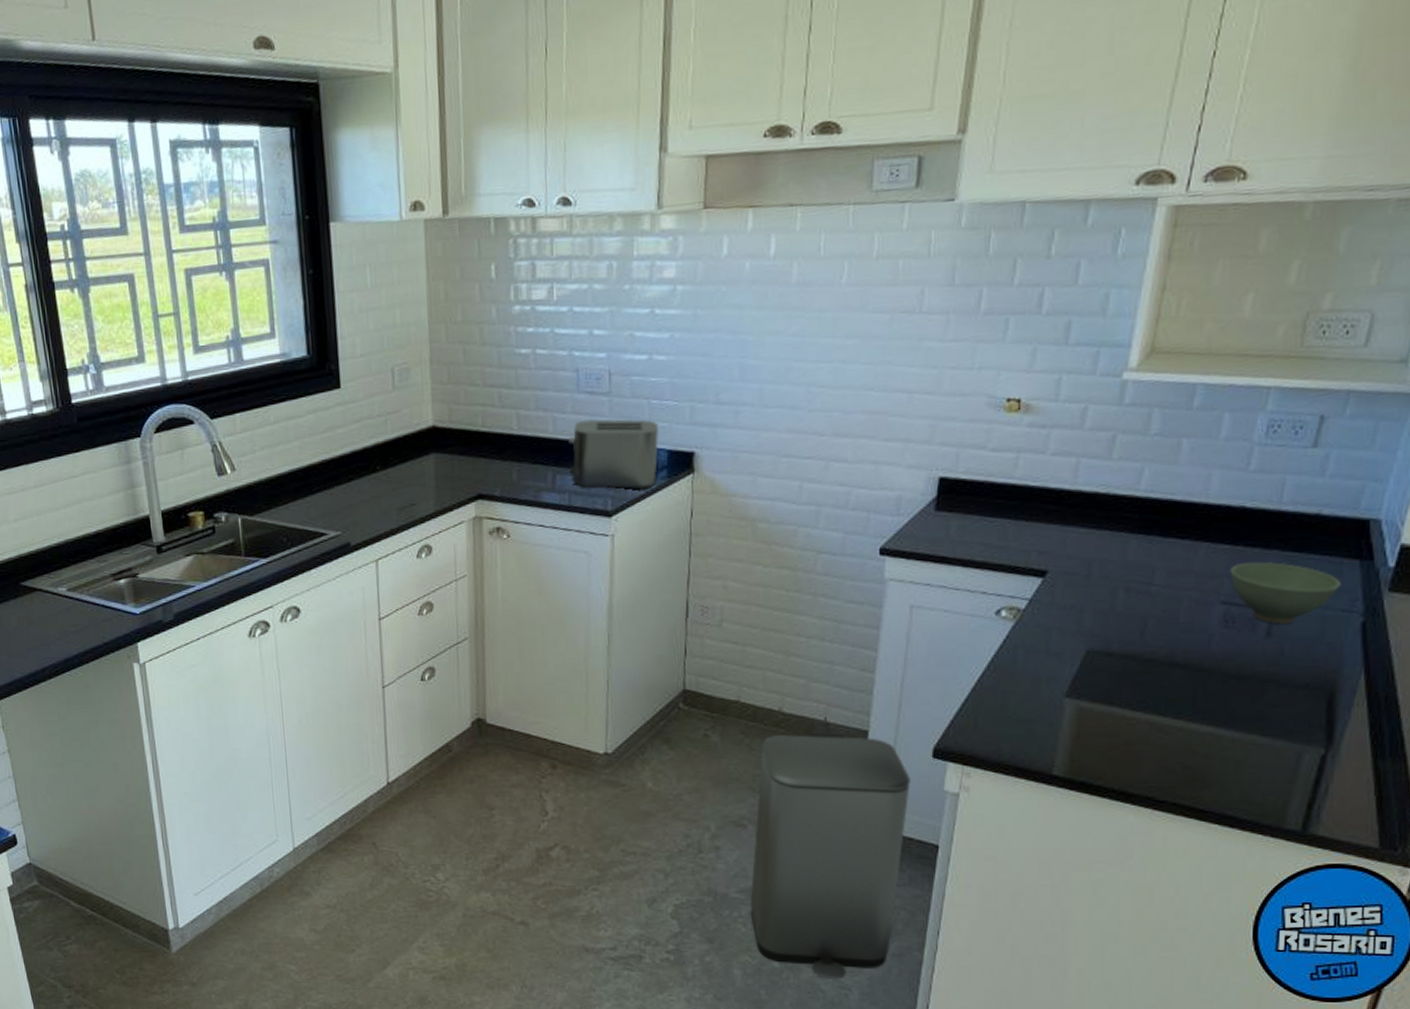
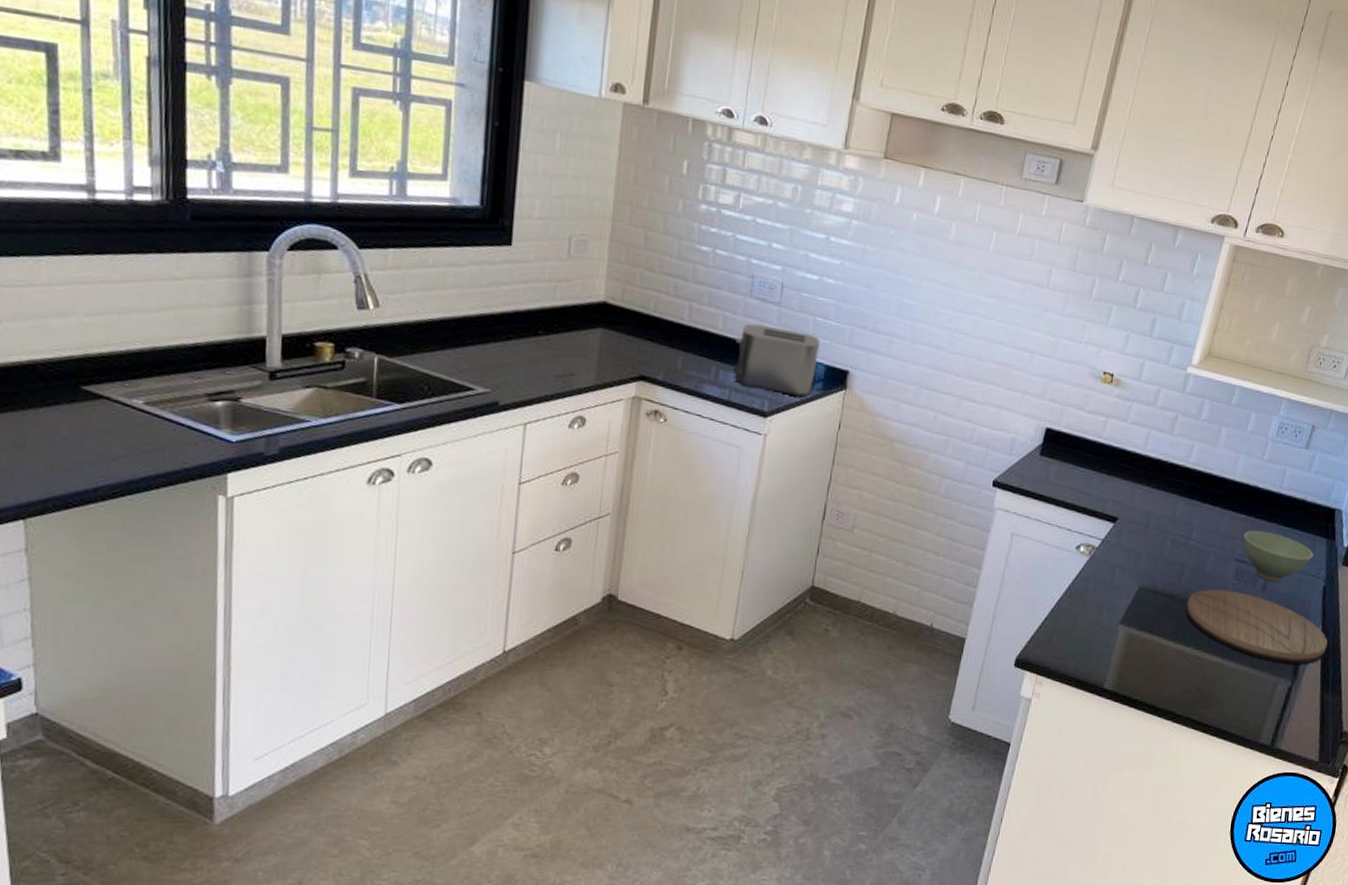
pedal bin: present [750,733,910,979] -> none [845,635,995,861]
cutting board: none [1155,641,1377,727] -> present [1185,589,1328,665]

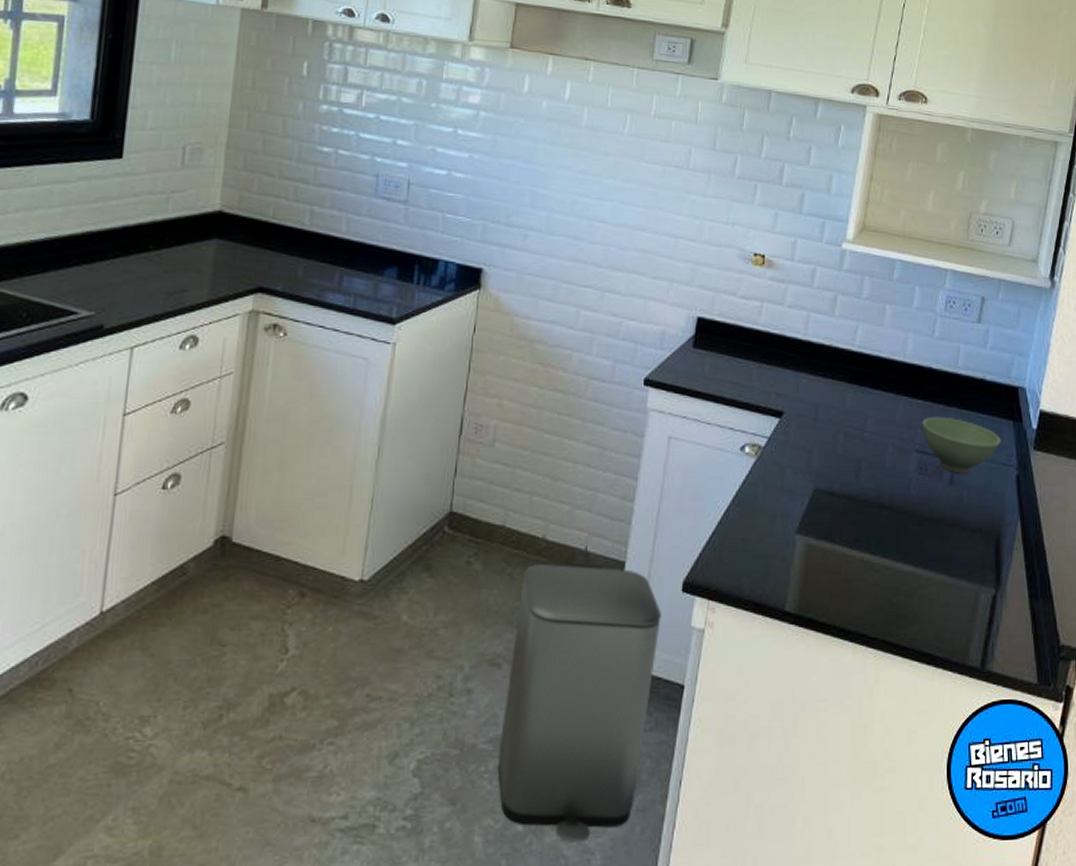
toaster: present [733,323,820,398] -> none [358,224,450,301]
pedal bin: none [845,635,995,861] -> present [497,563,661,843]
cutting board: present [1185,589,1328,665] -> none [868,486,1029,568]

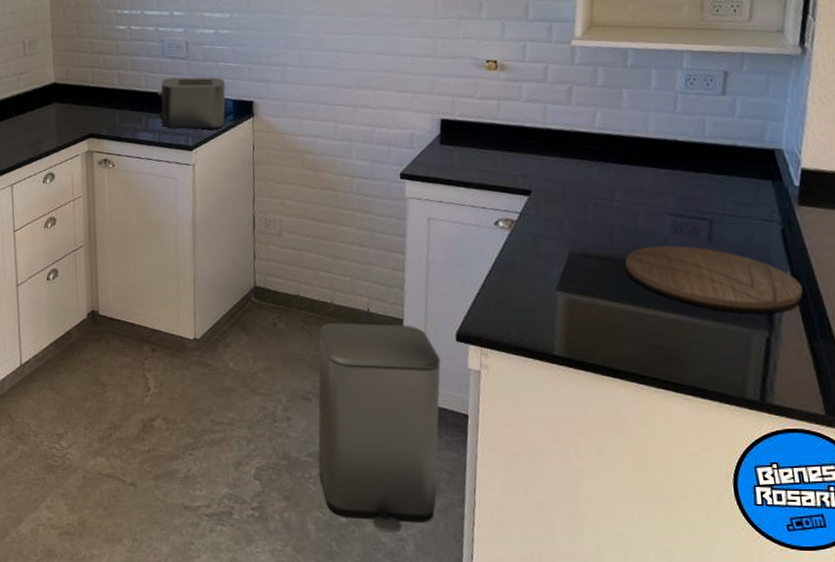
toaster: none [358,224,450,301] -> present [157,77,226,130]
cutting board: none [868,486,1029,568] -> present [625,245,803,314]
bowl: present [922,416,1001,473] -> none [672,182,761,231]

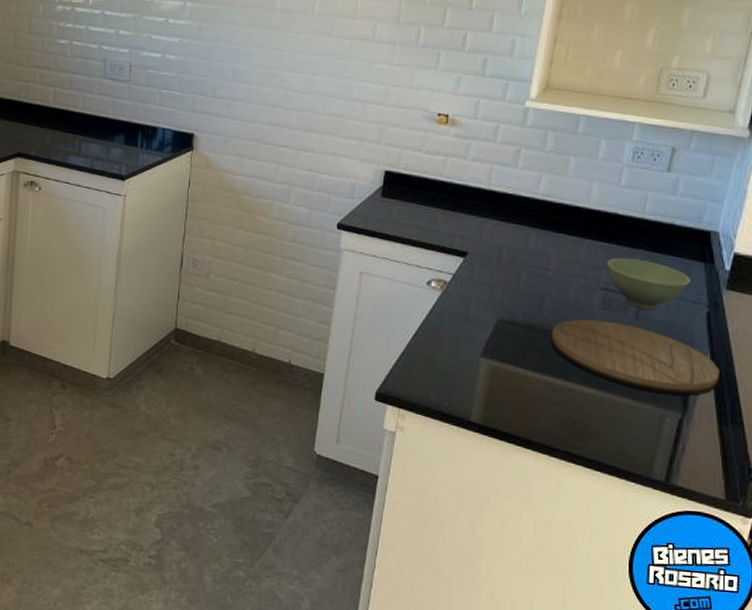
toaster: present [157,77,226,130] -> none [93,101,166,161]
pedal bin: present [318,321,441,532] -> none [221,372,357,590]
bowl: none [672,182,761,231] -> present [607,257,691,310]

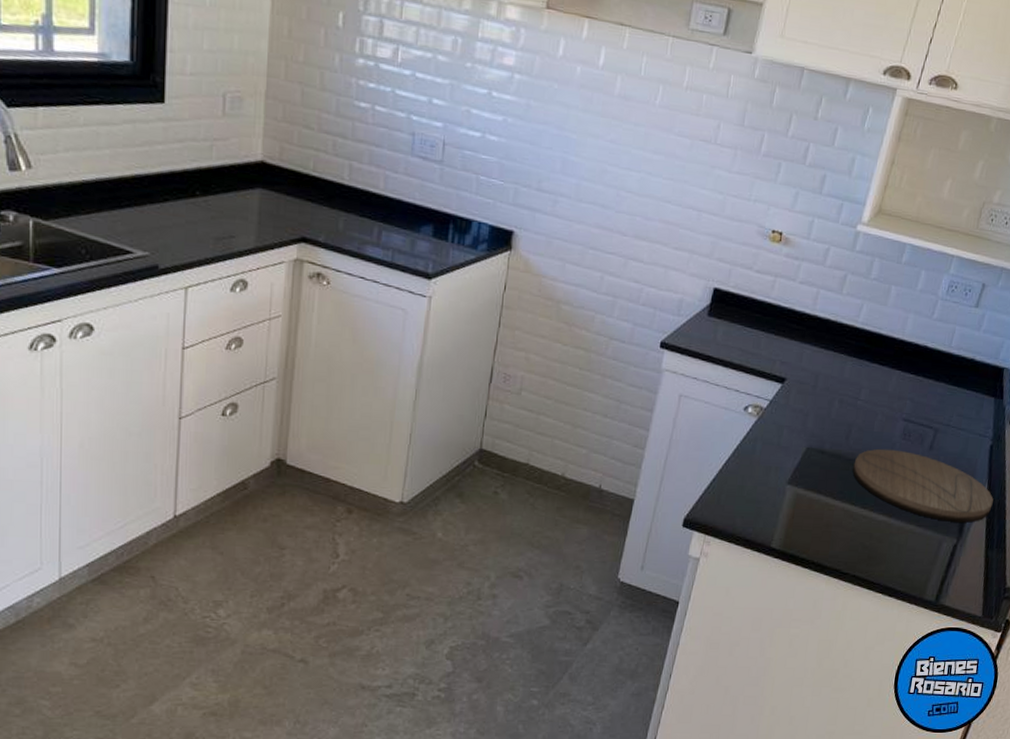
bowl: present [607,257,691,310] -> none [911,389,981,441]

